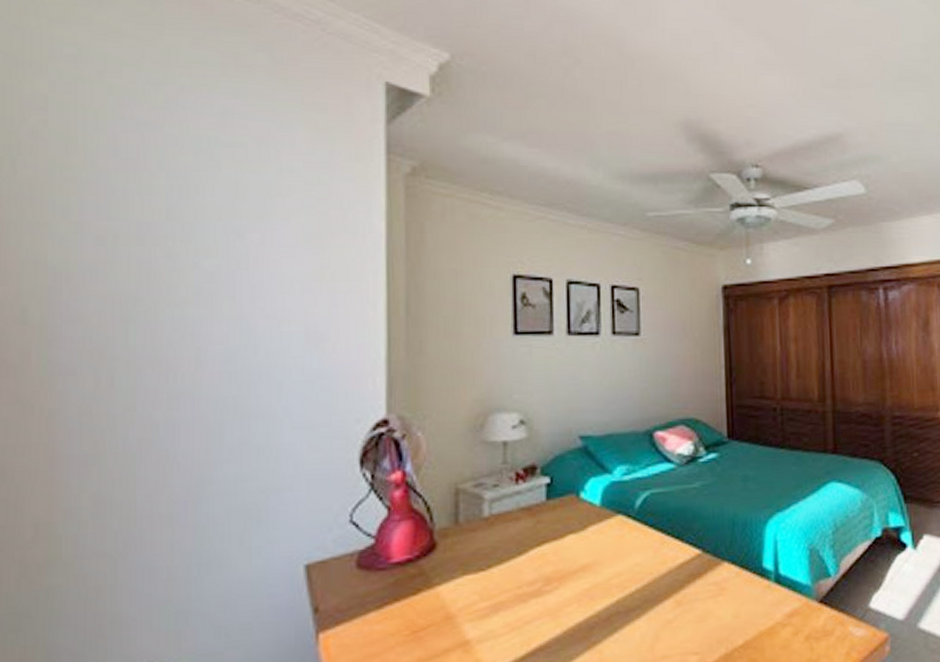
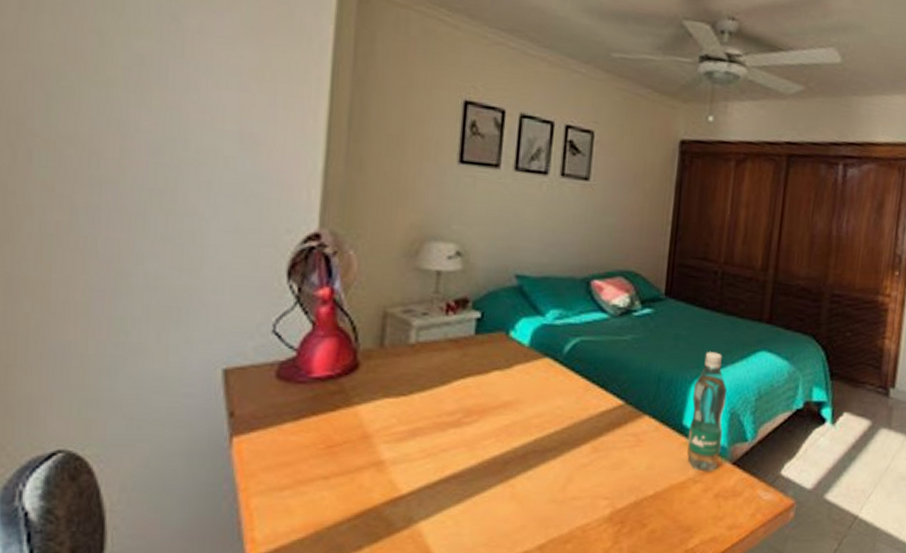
bottle: none [768,488,806,615] -> present [687,351,728,472]

